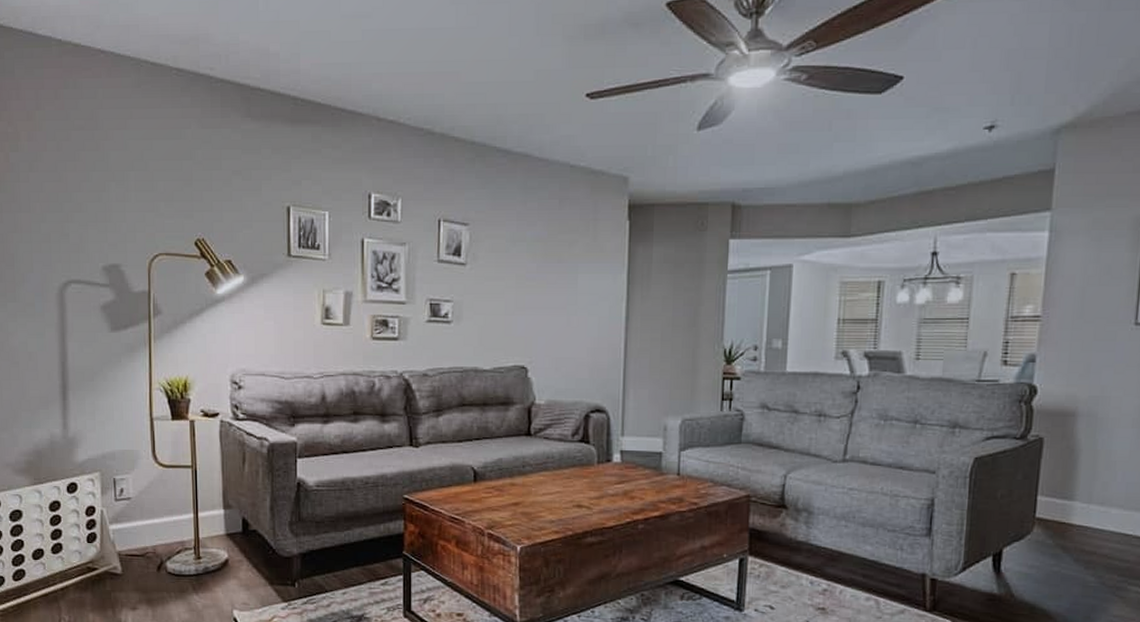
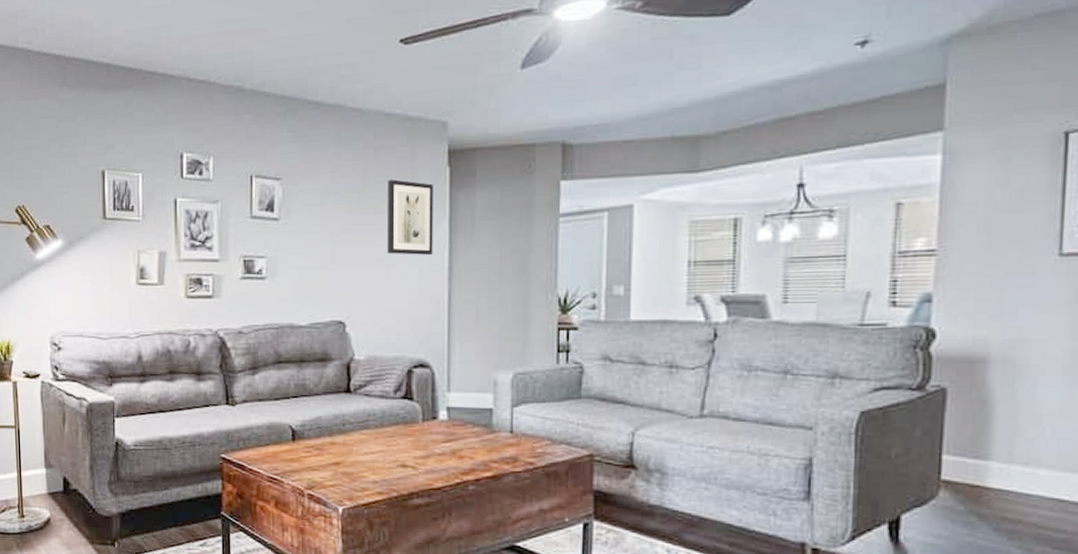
wall art: none [568,230,613,304] -> present [387,179,433,255]

